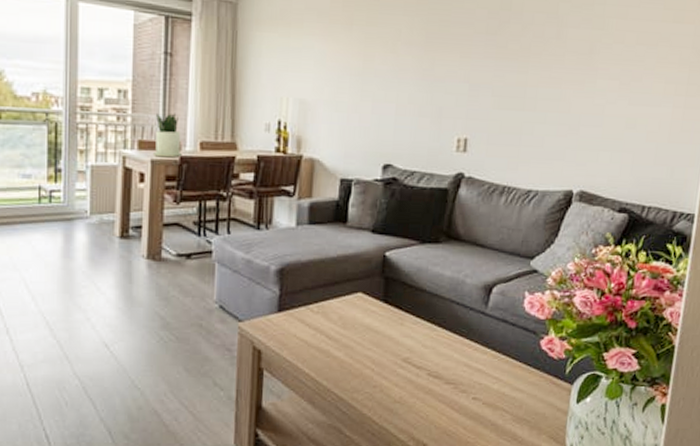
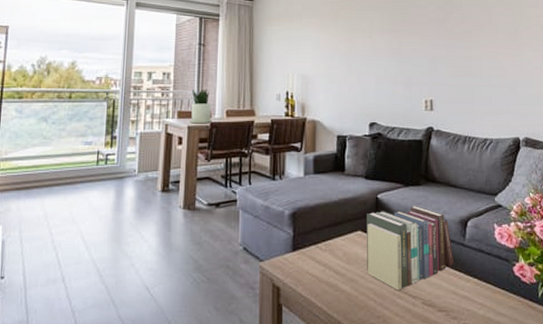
books: none [365,267,471,360] -> present [367,206,454,291]

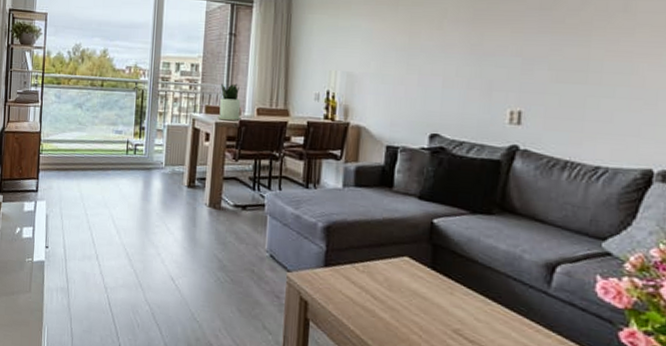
books: present [367,206,454,291] -> none [412,237,531,331]

